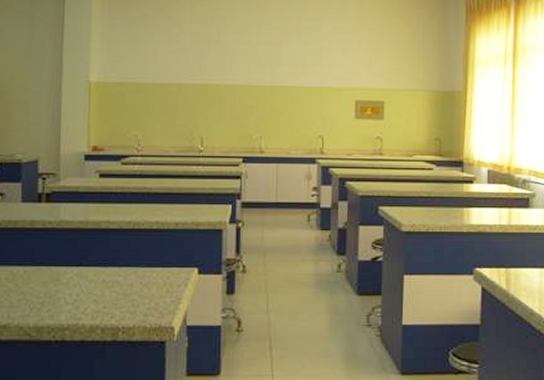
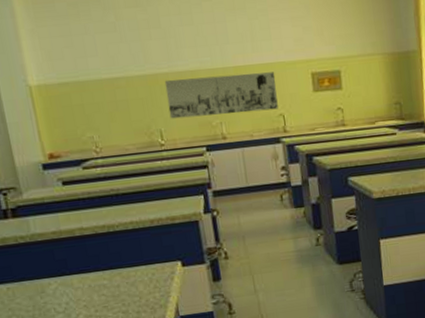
wall art: none [213,91,320,131] -> present [164,72,278,119]

